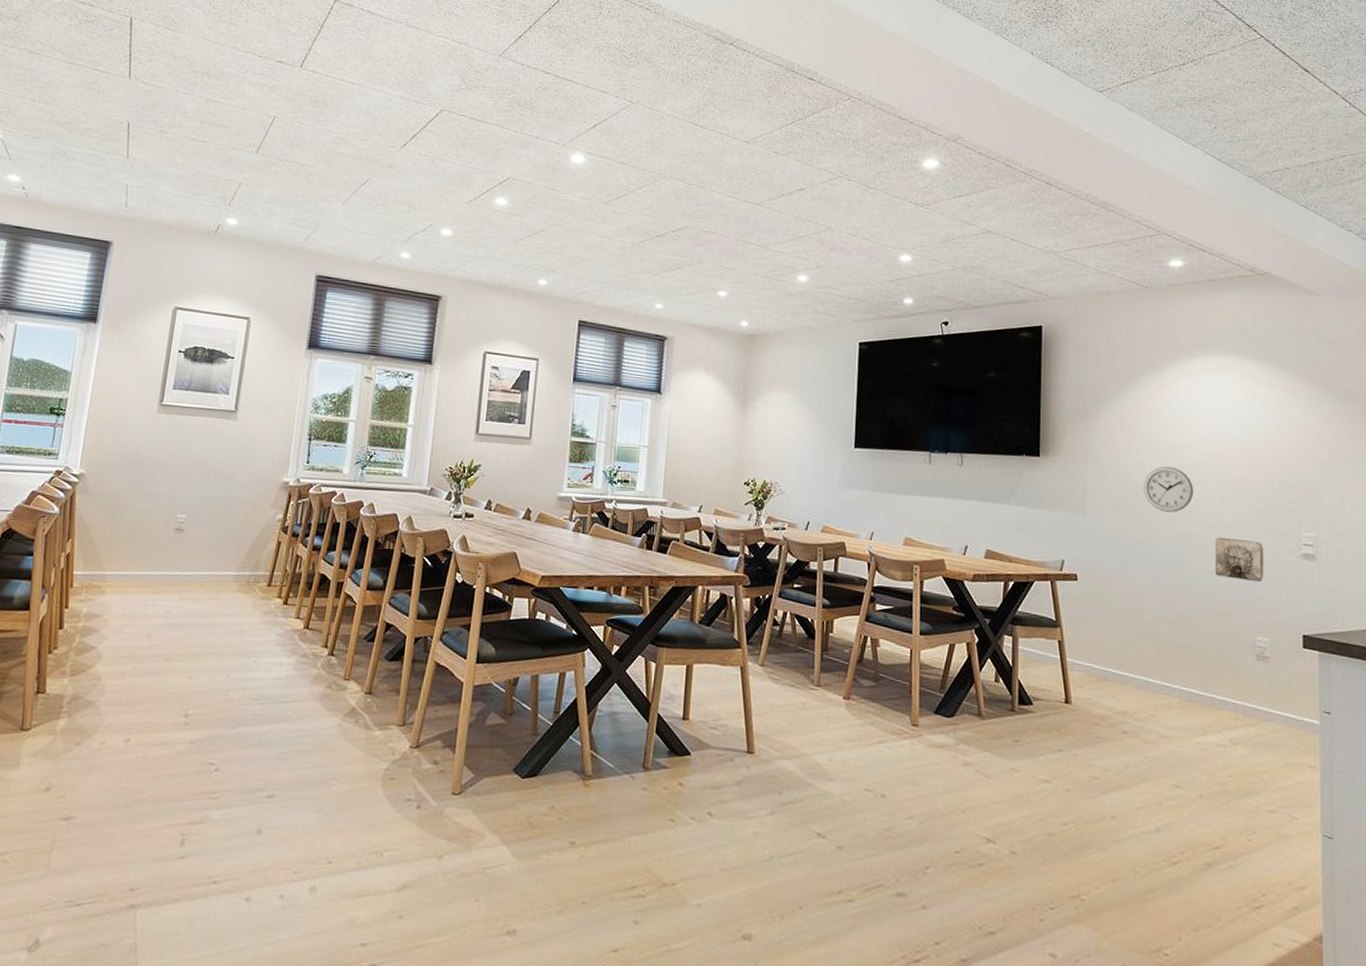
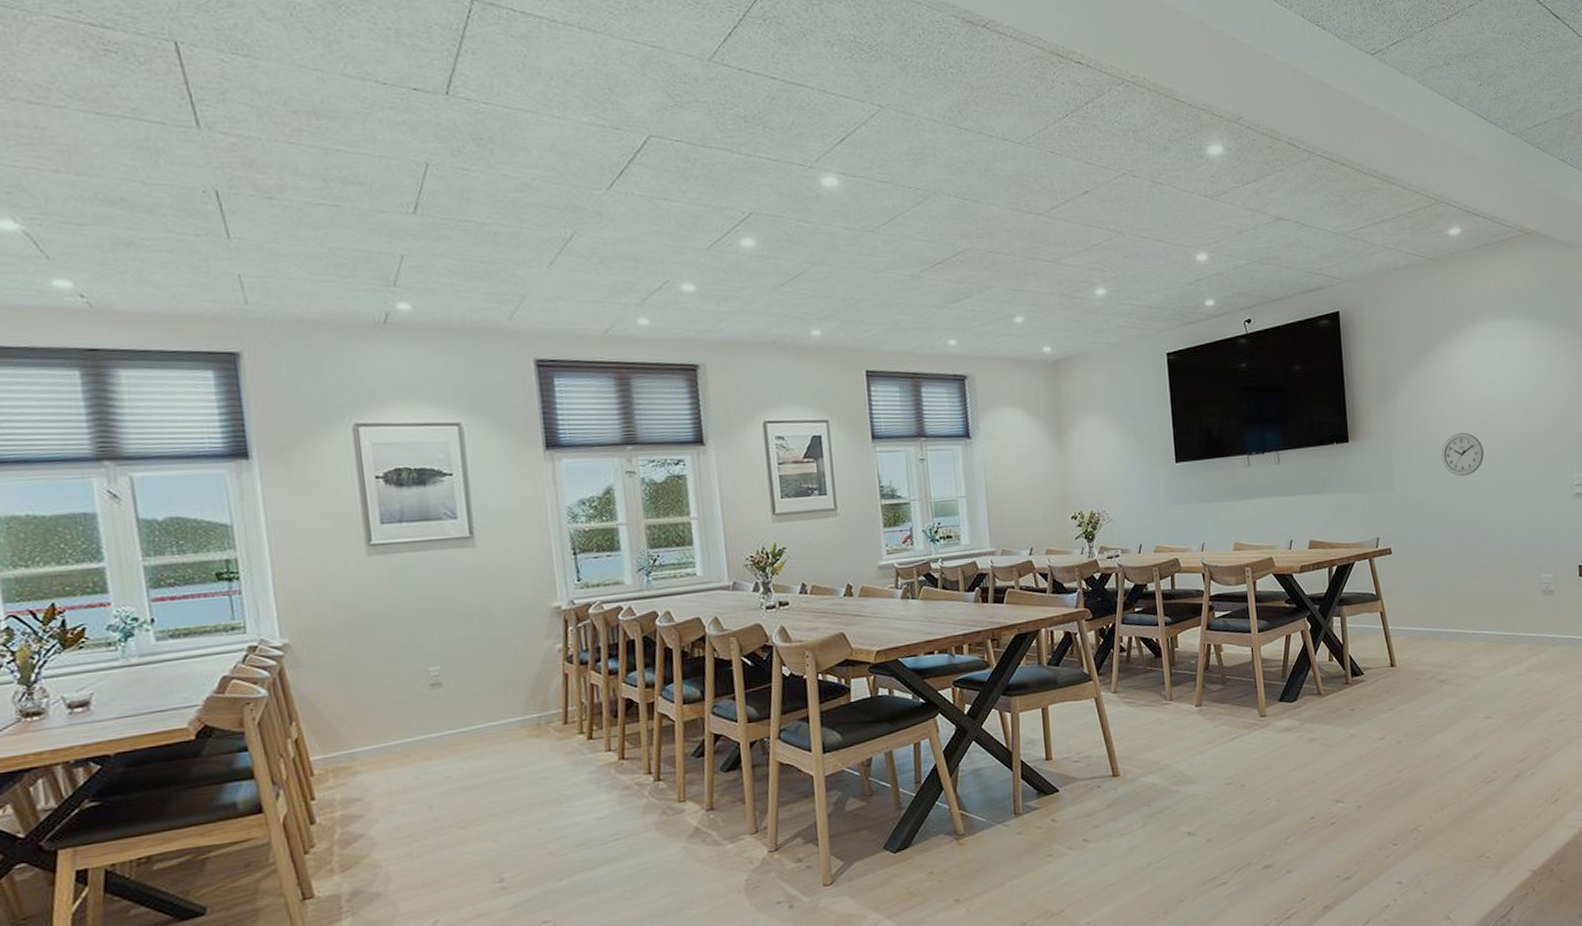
wall relief: present [1214,537,1263,583] -> none [1504,489,1545,527]

